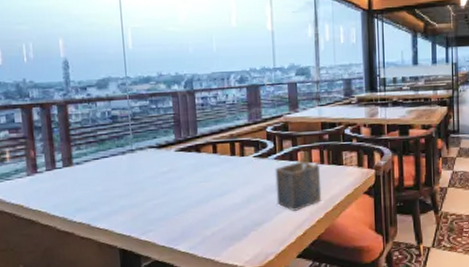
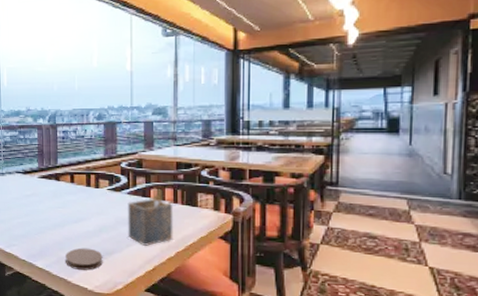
coaster: none [211,221,252,247] -> present [65,247,103,271]

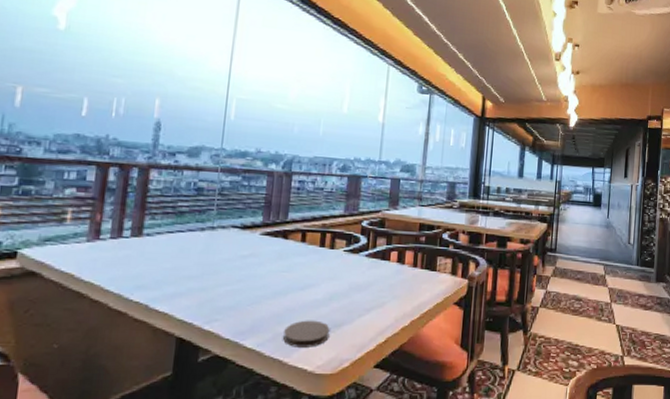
napkin holder: present [127,186,173,246] -> none [361,249,413,315]

